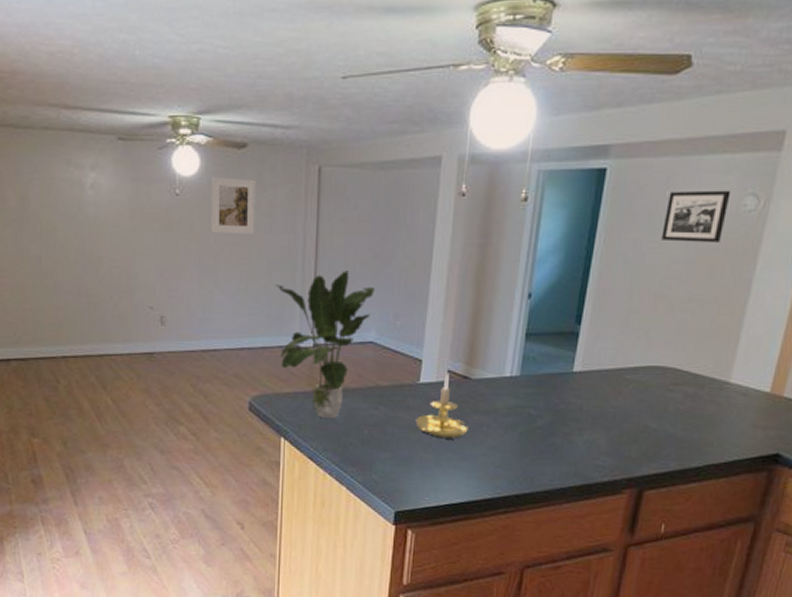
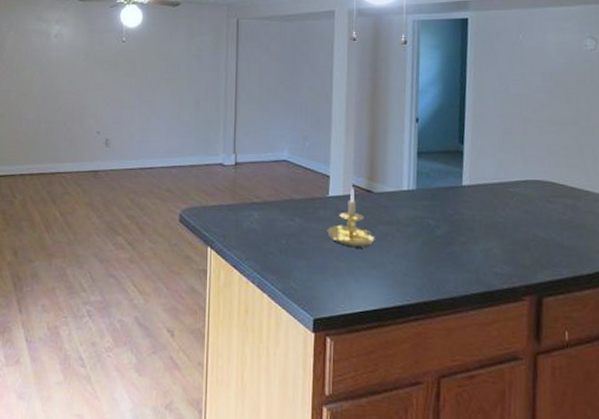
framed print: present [210,177,255,234] -> none [149,28,186,71]
potted plant: present [275,270,375,418] -> none [202,100,286,229]
picture frame: present [661,190,731,243] -> none [521,34,573,75]

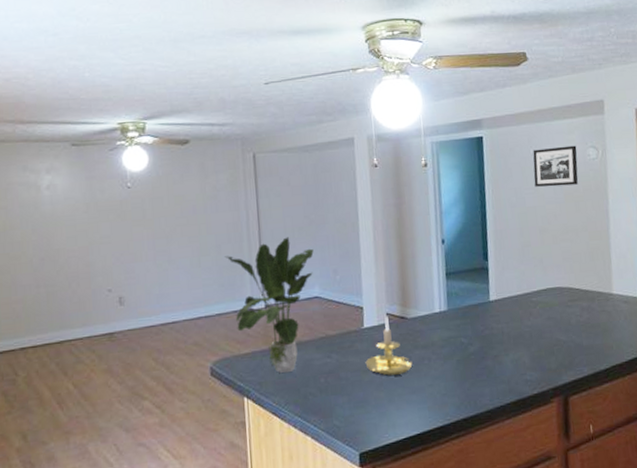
potted plant: none [202,100,286,229] -> present [225,237,314,373]
picture frame: none [521,34,573,75] -> present [533,145,578,187]

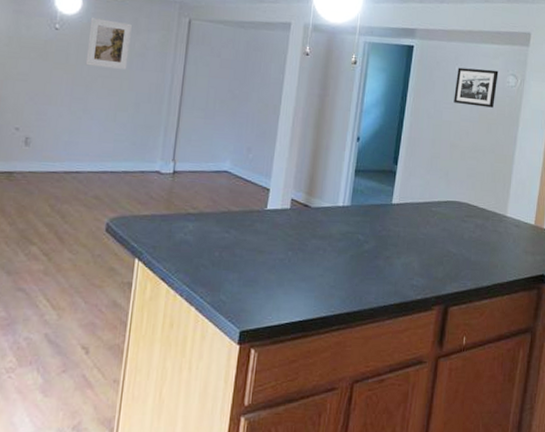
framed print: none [160,169,202,218] -> present [85,18,132,70]
potted plant: present [225,237,314,373] -> none [141,107,232,240]
candle holder: present [365,316,413,376] -> none [262,202,308,260]

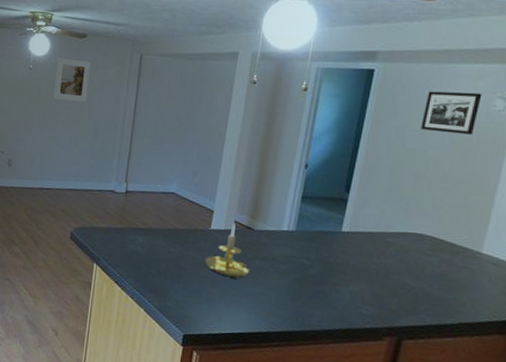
candle holder: none [262,202,308,260] -> present [205,223,250,278]

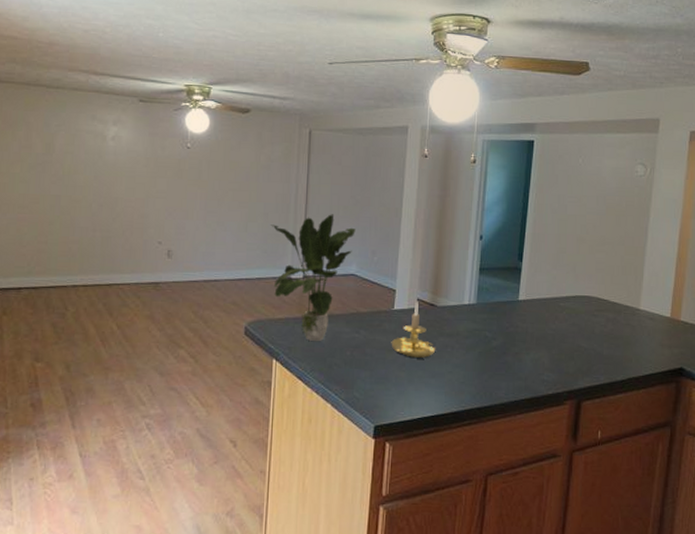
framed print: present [53,58,91,102] -> none [216,135,256,182]
potted plant: none [98,135,178,252] -> present [271,214,356,341]
picture frame: present [421,91,482,135] -> none [578,159,626,199]

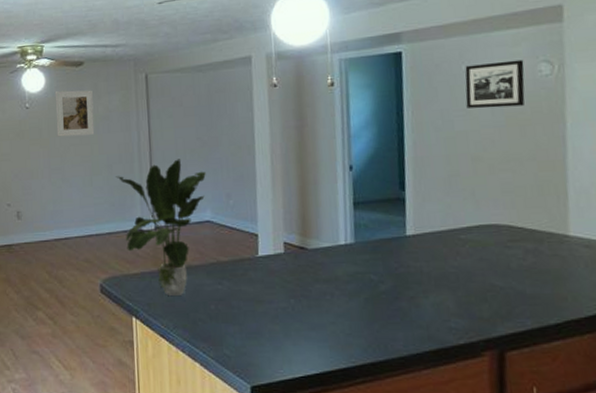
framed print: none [216,135,256,182] -> present [55,90,95,137]
candle holder: present [391,302,436,358] -> none [259,245,313,308]
picture frame: none [578,159,626,199] -> present [465,59,525,109]

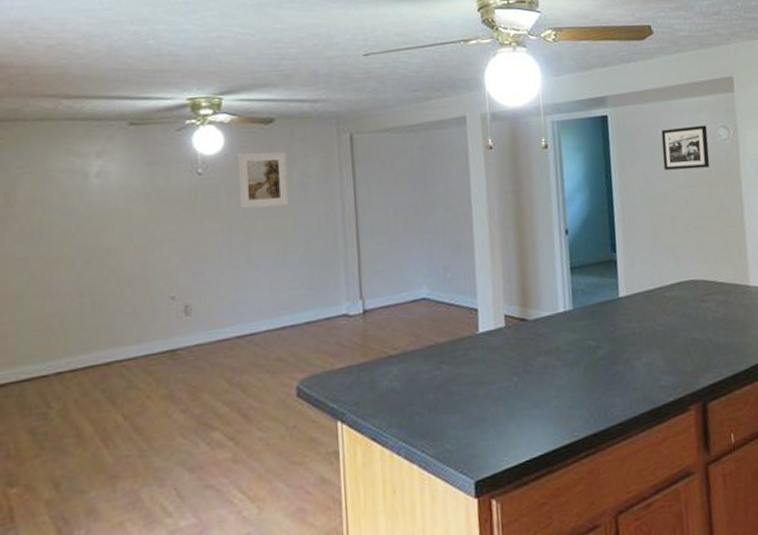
potted plant: present [116,159,206,295] -> none [315,230,421,390]

